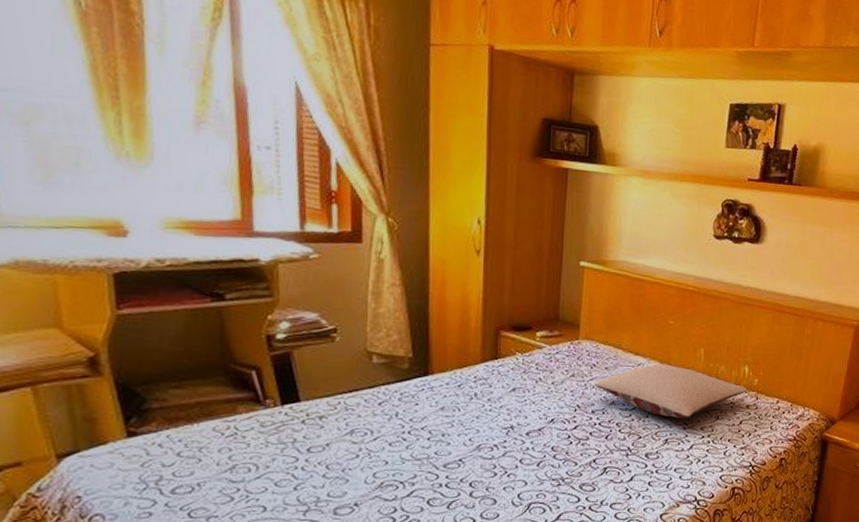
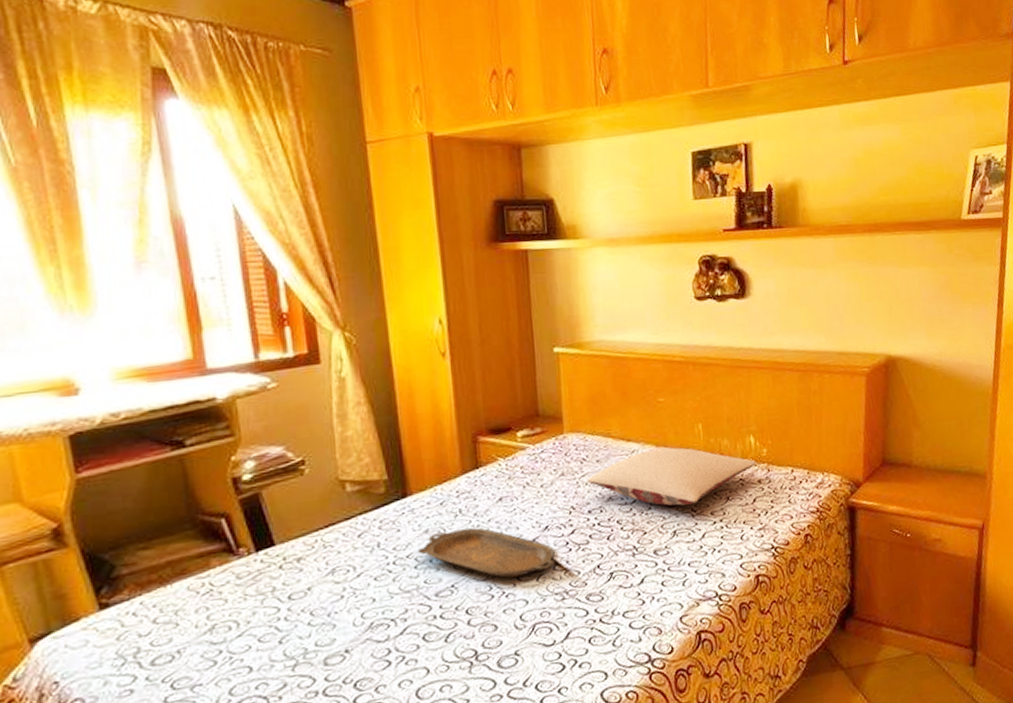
serving tray: none [431,411,557,461] -> present [417,527,555,579]

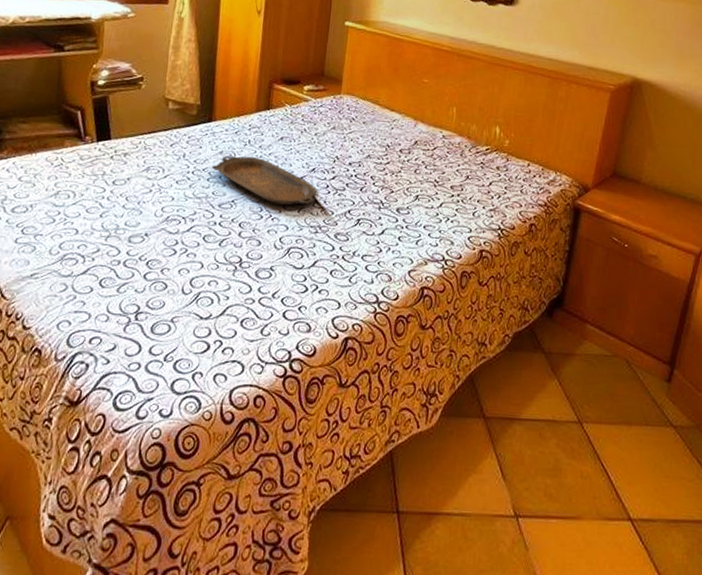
pillow: present [587,446,757,506] -> none [352,121,498,176]

